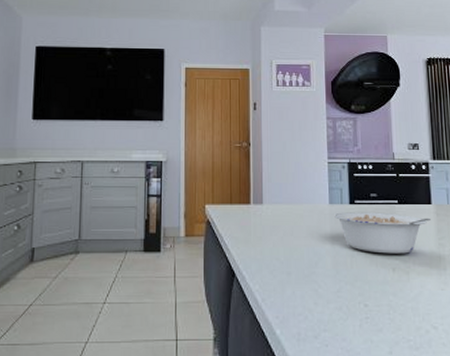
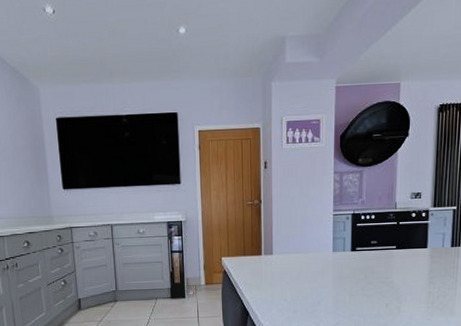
legume: present [333,212,432,254] -> none [336,257,426,292]

